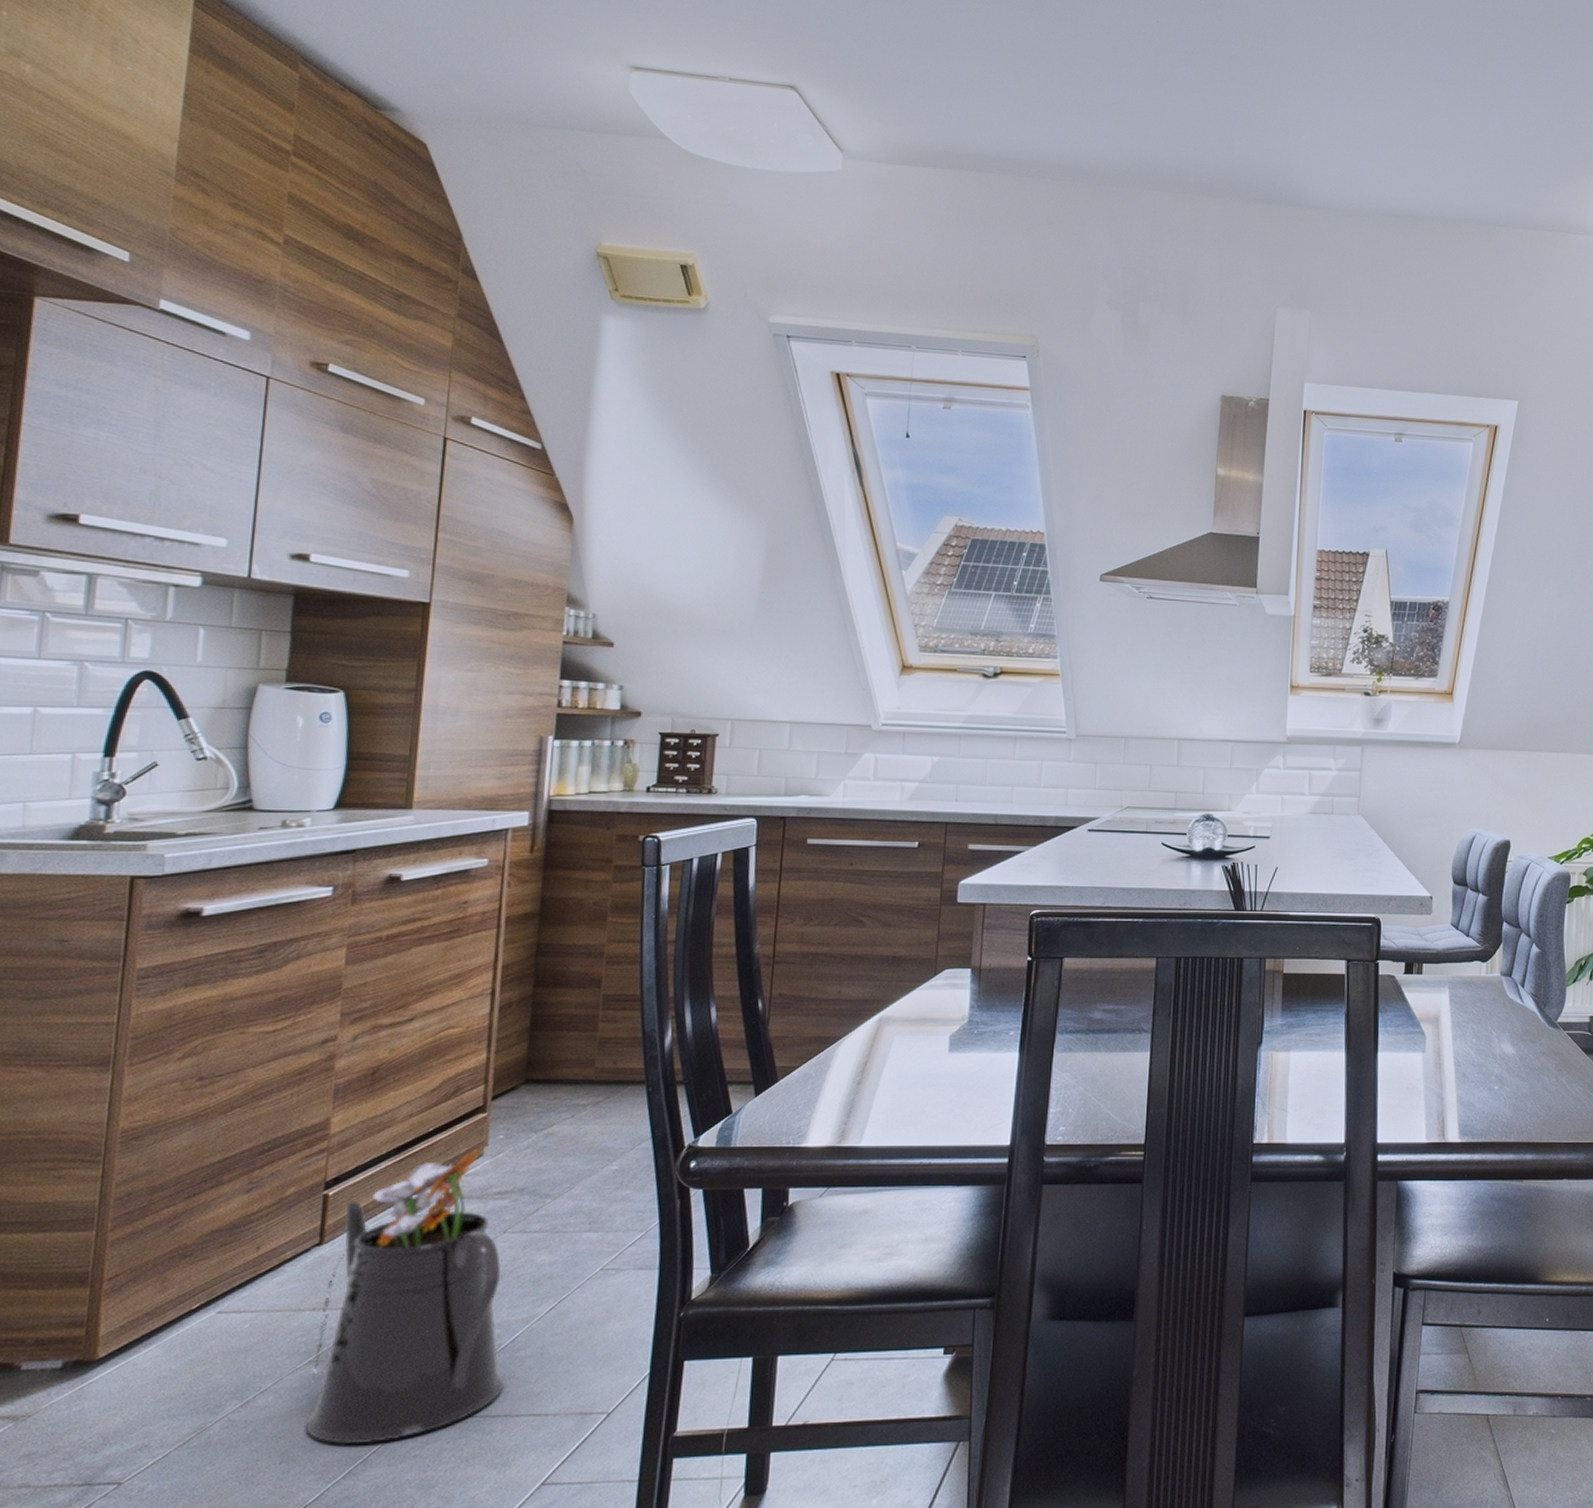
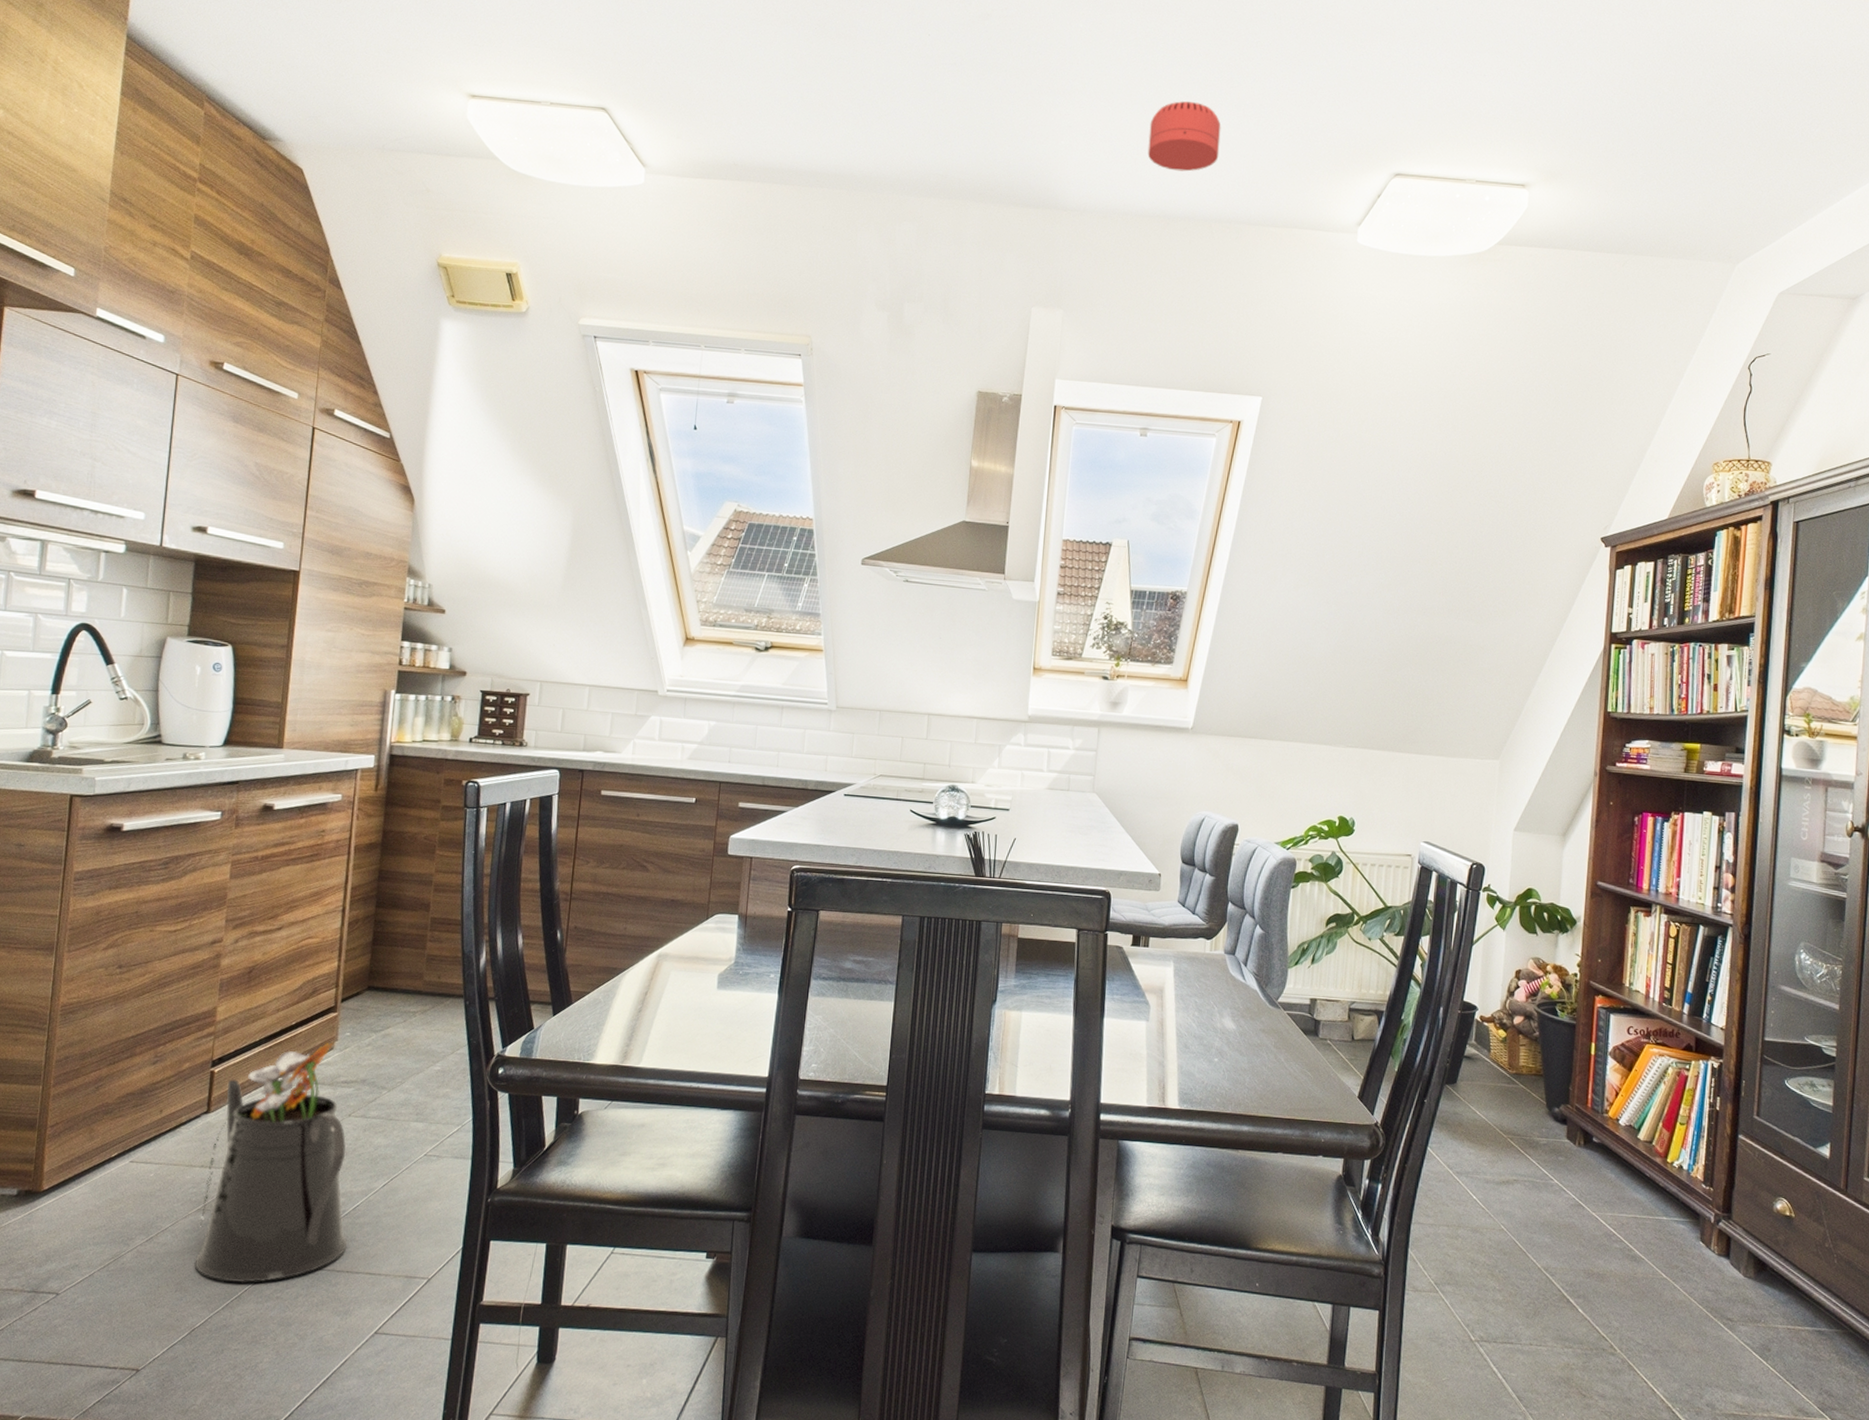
smoke detector: none [1392,98,1467,171] -> present [1147,100,1221,172]

